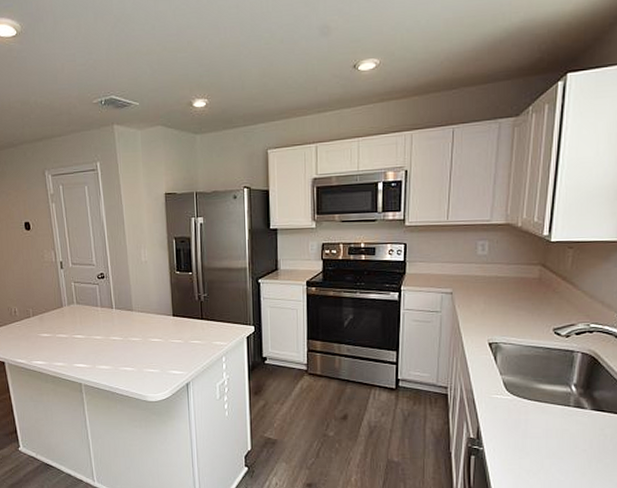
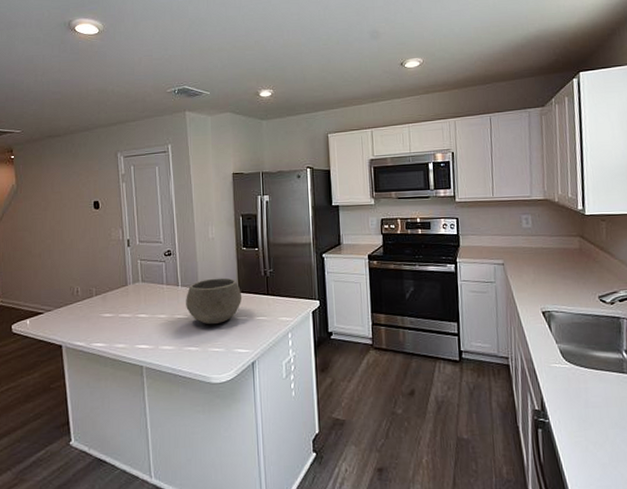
bowl: none [120,301,176,347] -> present [186,277,242,325]

